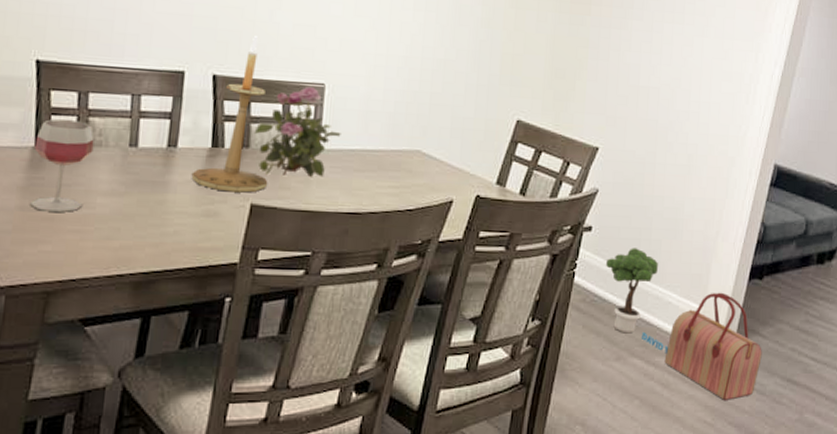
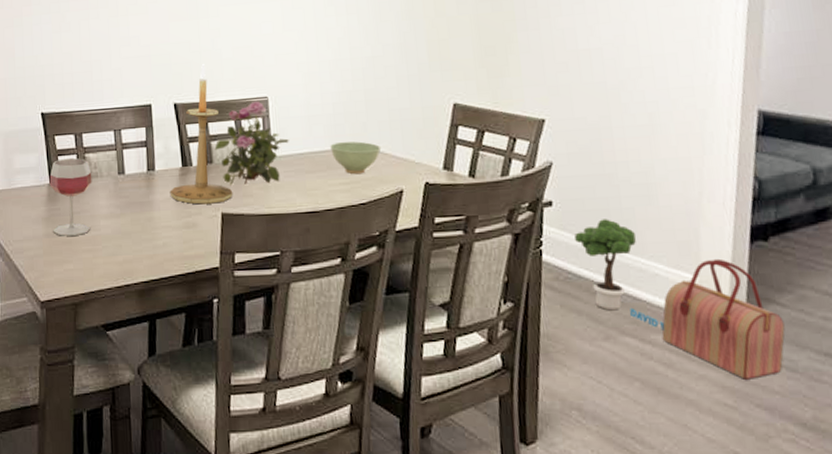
bowl: none [385,143,438,179] -> present [330,141,382,175]

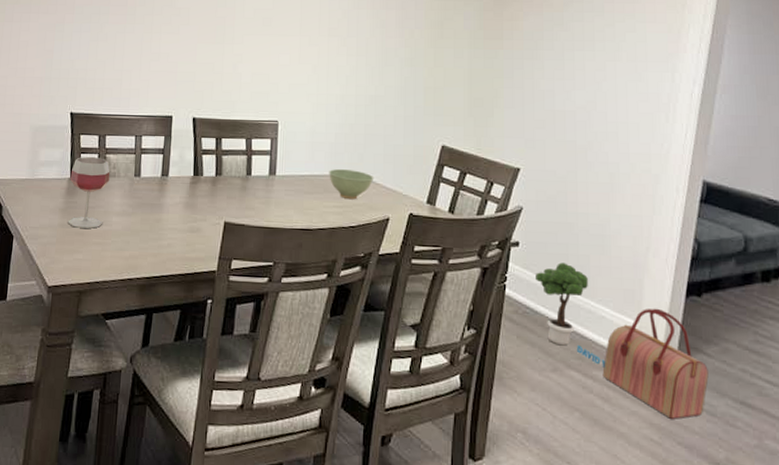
candlestick: present [170,64,233,205] -> none [179,85,237,213]
flower bouquet: present [214,100,289,187] -> none [225,123,293,200]

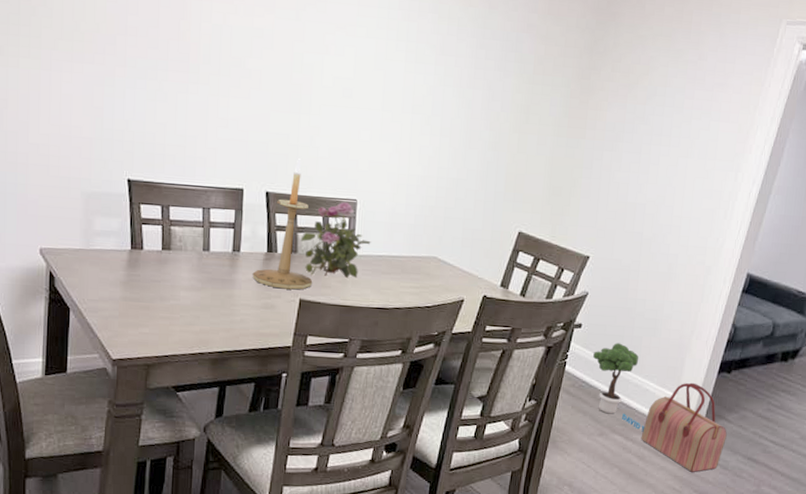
wineglass: present [68,156,110,229] -> none [131,227,176,303]
candlestick: none [179,85,237,213] -> present [252,159,313,290]
flower bouquet: none [225,123,293,200] -> present [300,201,371,279]
bowl: present [329,169,374,200] -> none [407,251,452,281]

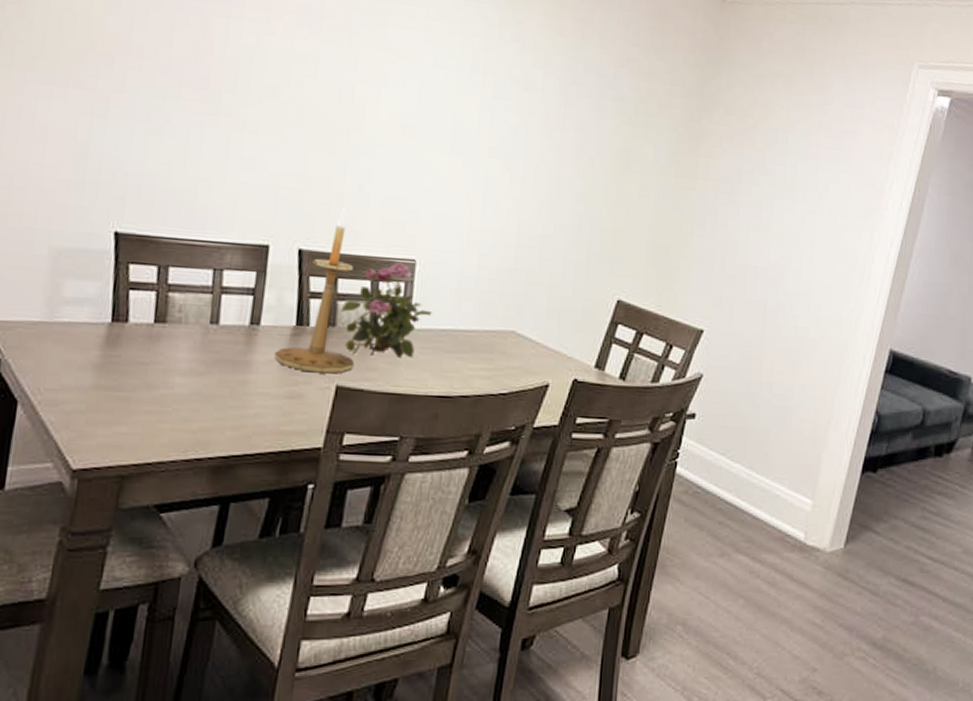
potted tree: present [593,343,645,432] -> none [710,437,776,550]
handbag: present [641,382,727,472] -> none [771,485,876,601]

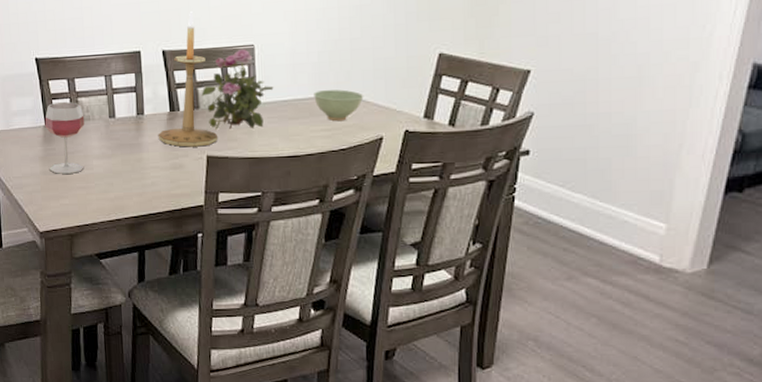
wineglass: none [105,294,174,393] -> present [44,101,85,175]
bowl: none [477,323,534,362] -> present [314,89,364,122]

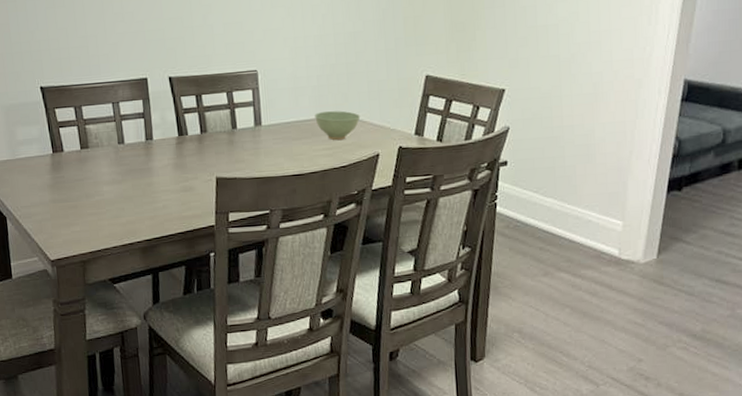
wineglass: present [44,101,85,175] -> none [52,129,95,202]
candlestick: present [158,12,218,147] -> none [167,39,227,170]
flower bouquet: present [201,48,274,131] -> none [208,74,277,153]

